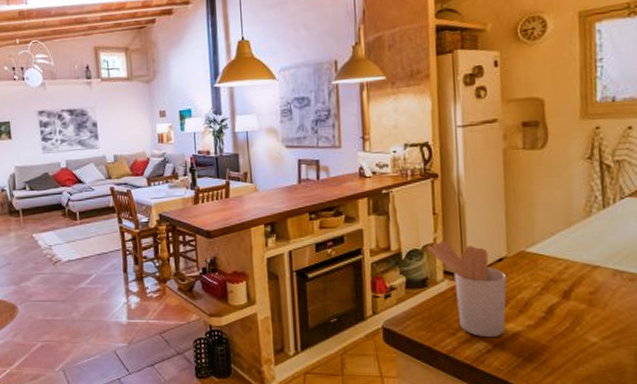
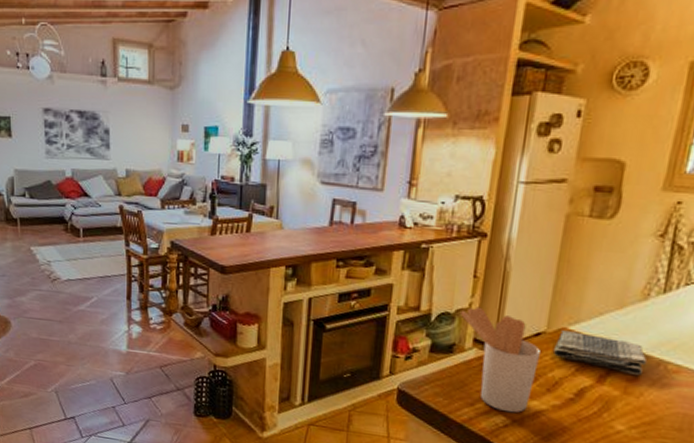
dish towel: none [518,253,604,287] -> present [554,330,648,375]

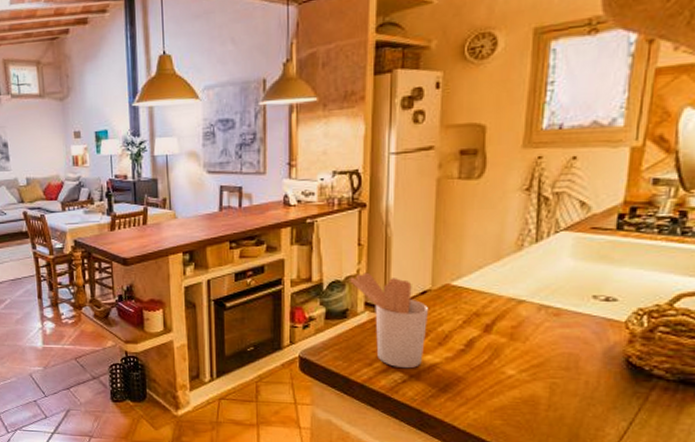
dish towel: present [554,330,648,375] -> none [441,286,529,321]

